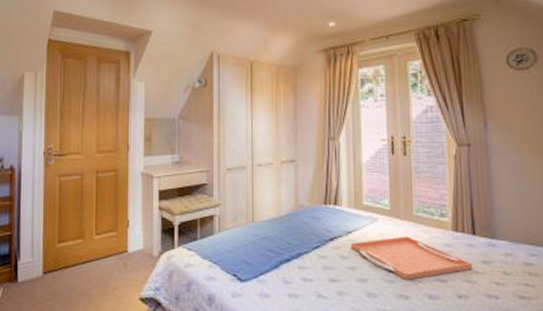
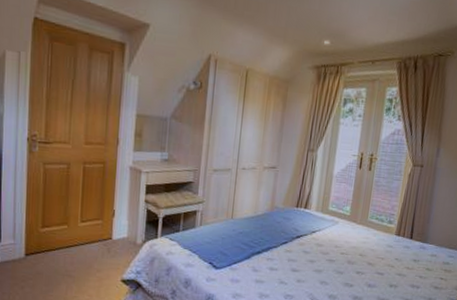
serving tray: present [350,236,472,280] -> none [313,237,405,272]

